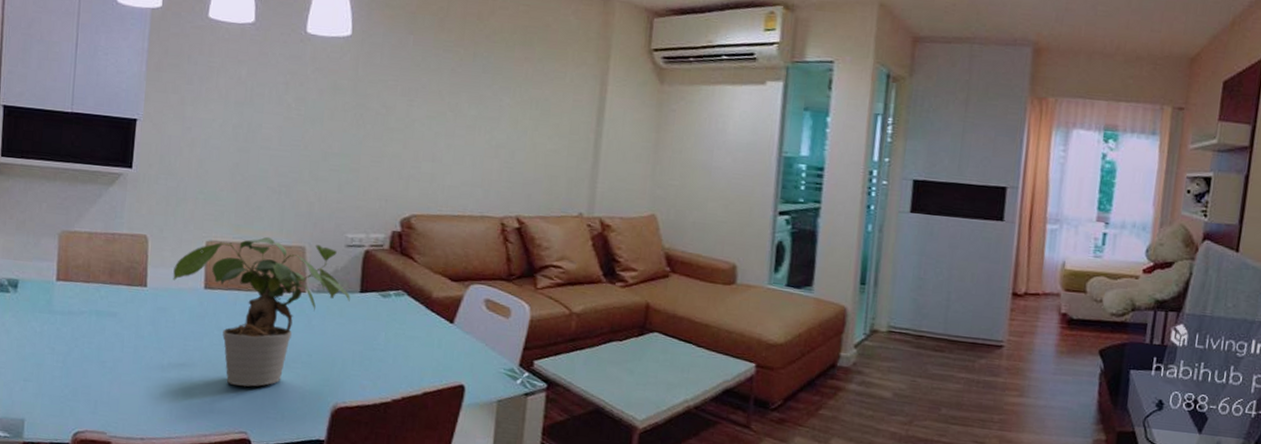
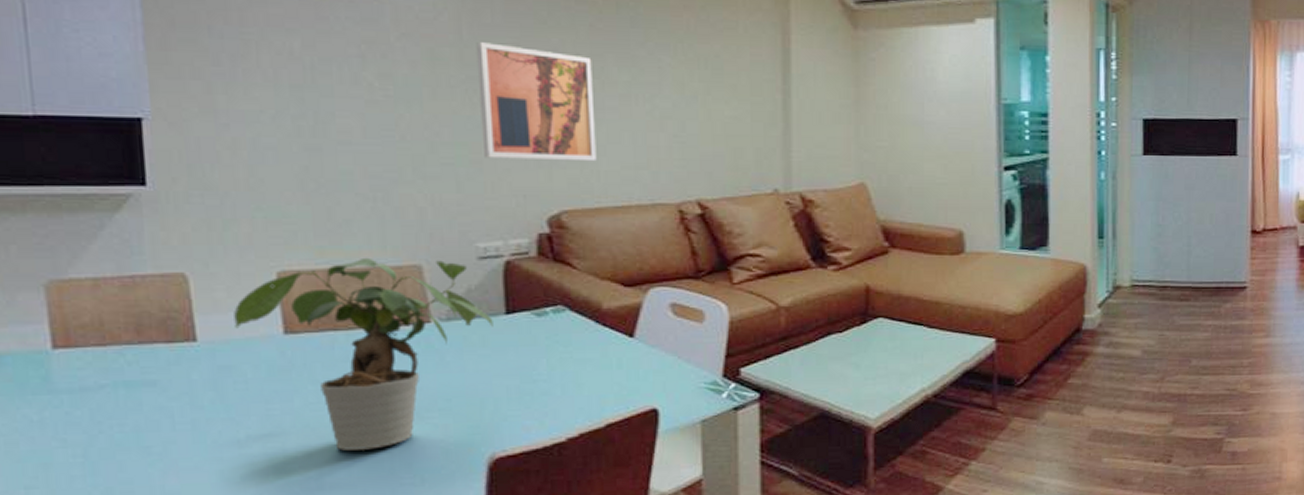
wall art: none [361,78,450,178] -> present [476,42,597,162]

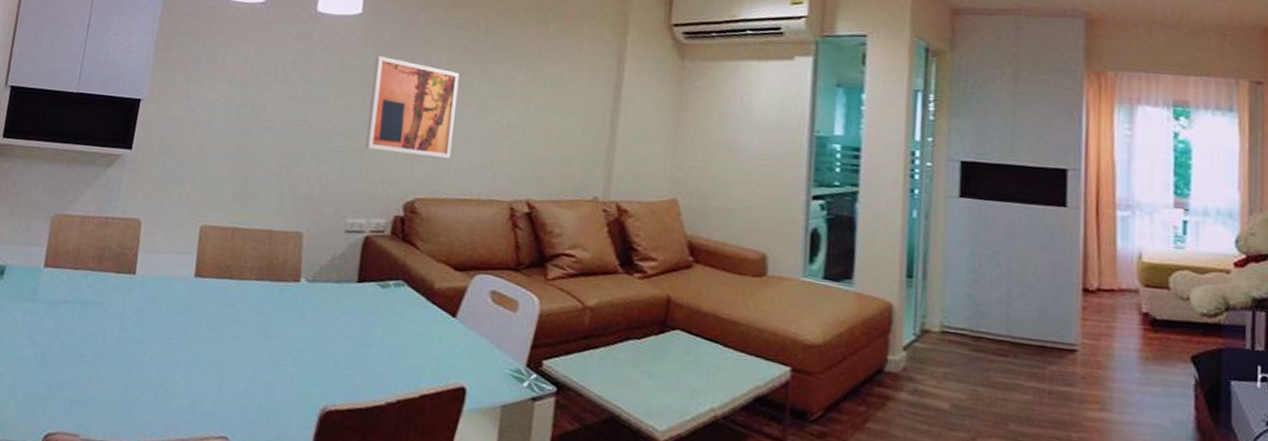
potted plant: present [234,257,493,451] -> none [163,221,347,386]

